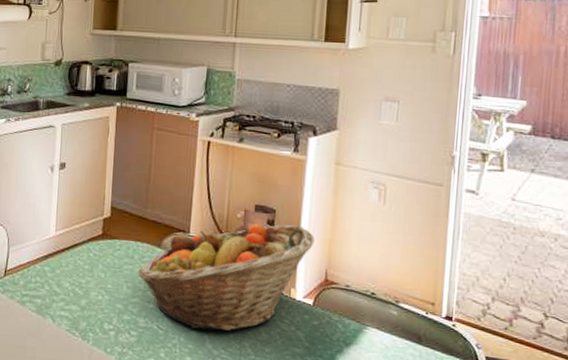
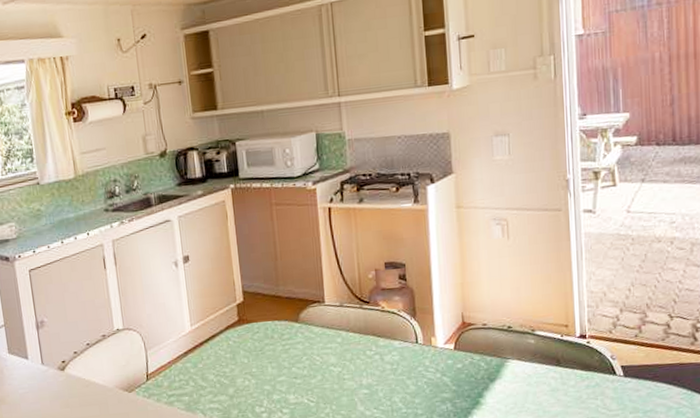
fruit basket: present [138,224,315,331] -> none [280,274,447,396]

